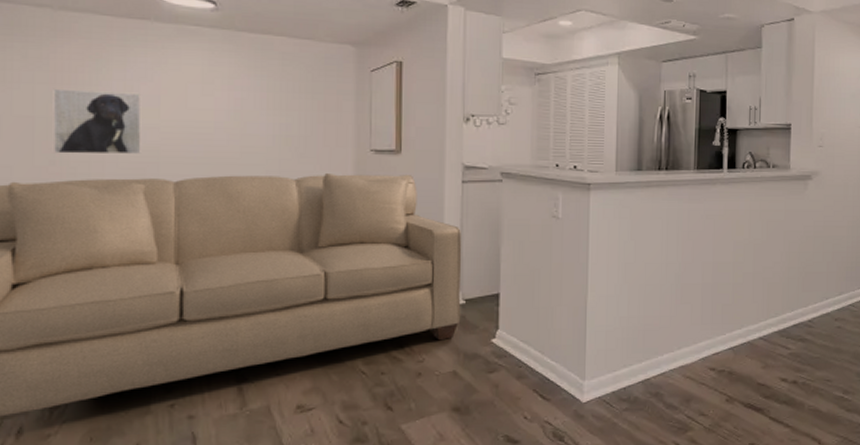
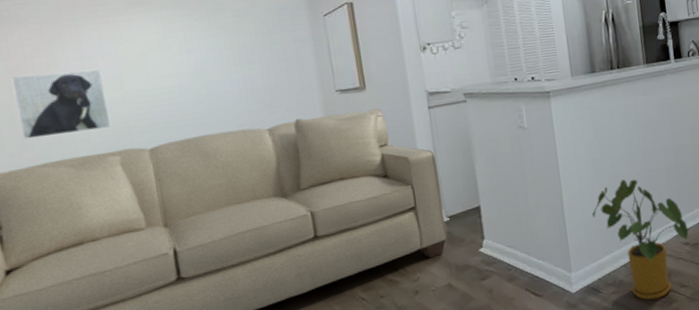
house plant: none [616,289,717,424] -> present [592,179,689,300]

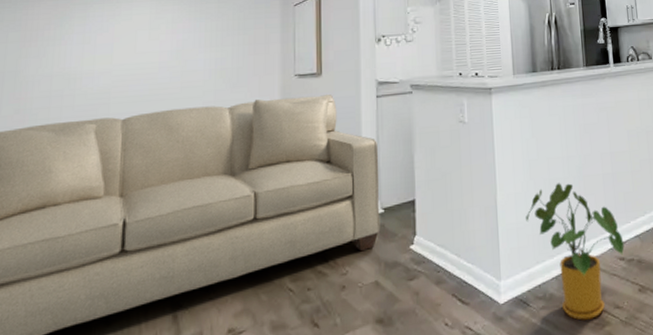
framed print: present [11,69,111,140] -> none [18,43,98,103]

